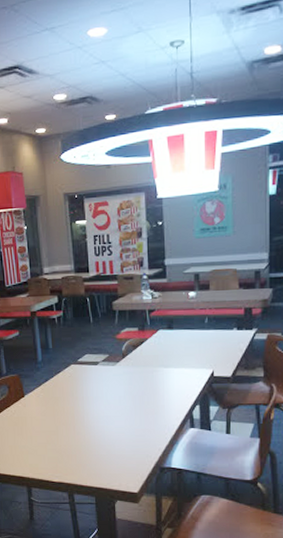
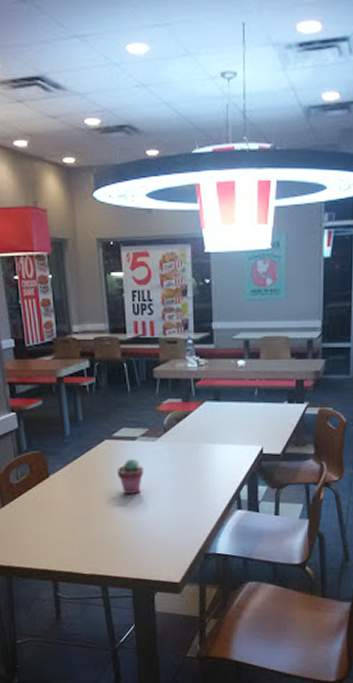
potted succulent: none [81,381,105,412] -> present [116,459,144,494]

